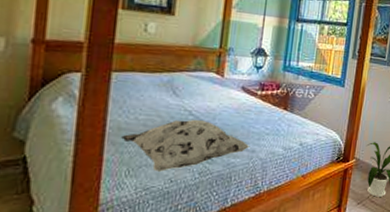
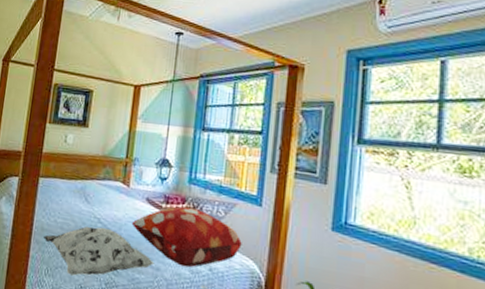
decorative pillow: none [226,92,328,146] -> present [131,206,242,268]

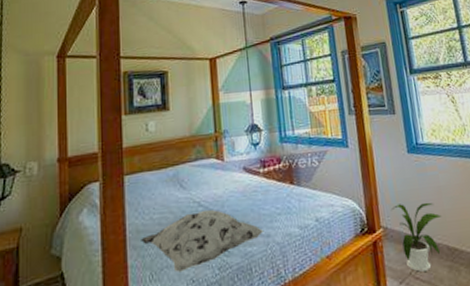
decorative pillow: present [131,206,242,268] -> none [233,165,339,226]

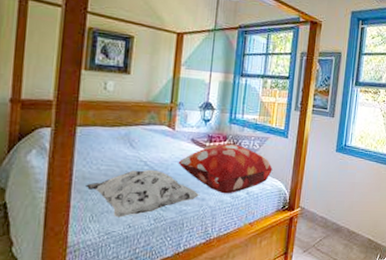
decorative pillow: none [233,165,339,226] -> present [178,143,273,194]
house plant: present [390,202,442,272] -> none [310,191,350,245]

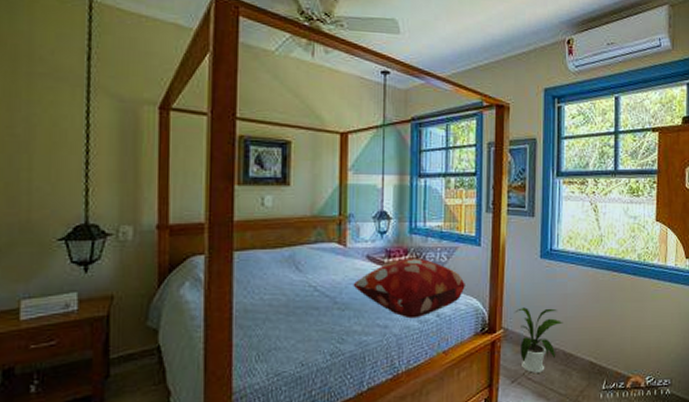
decorative pillow: present [86,169,200,218] -> none [248,295,382,355]
house plant: none [310,191,350,245] -> present [514,307,563,373]

